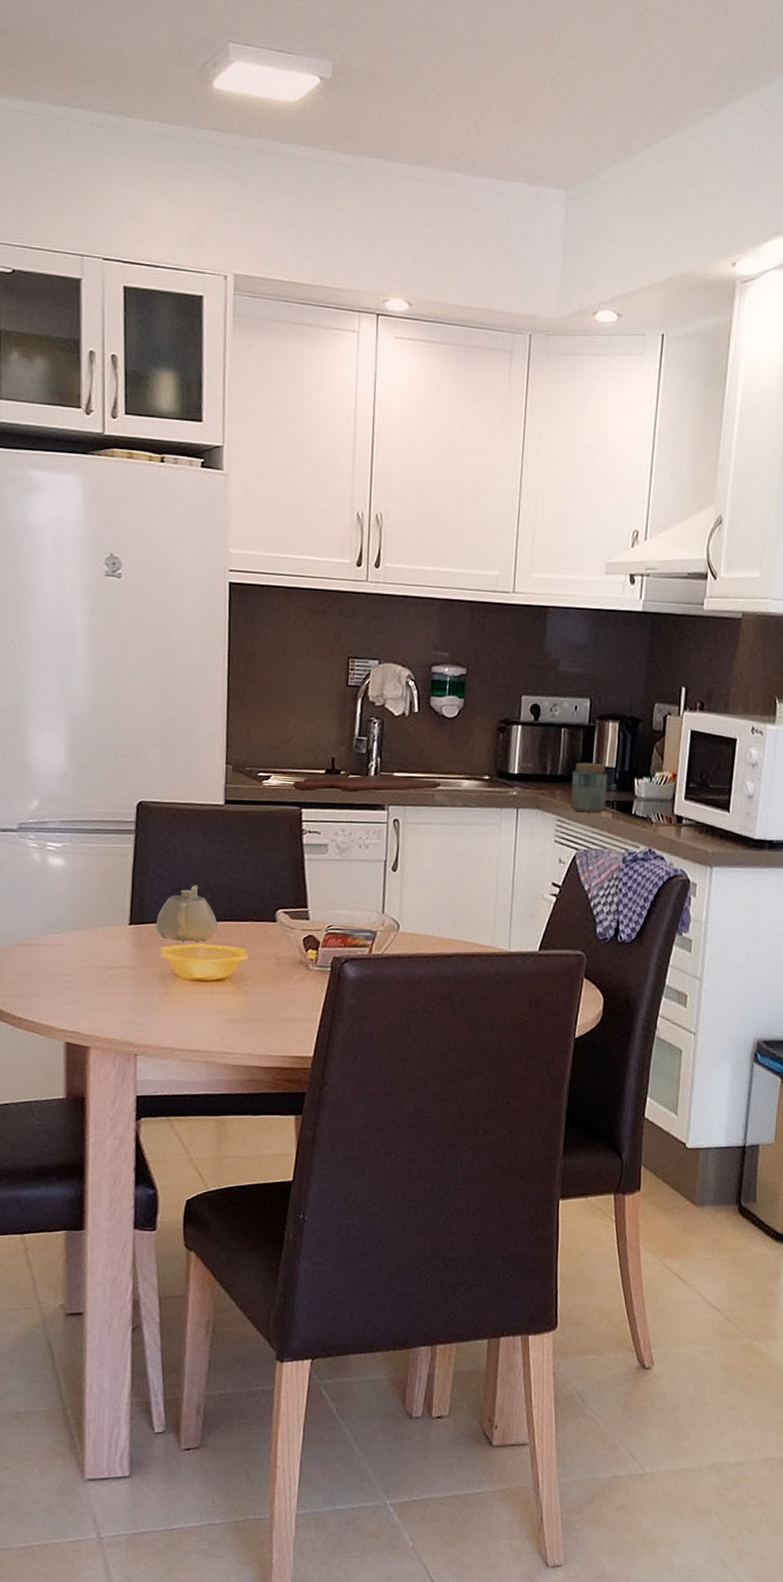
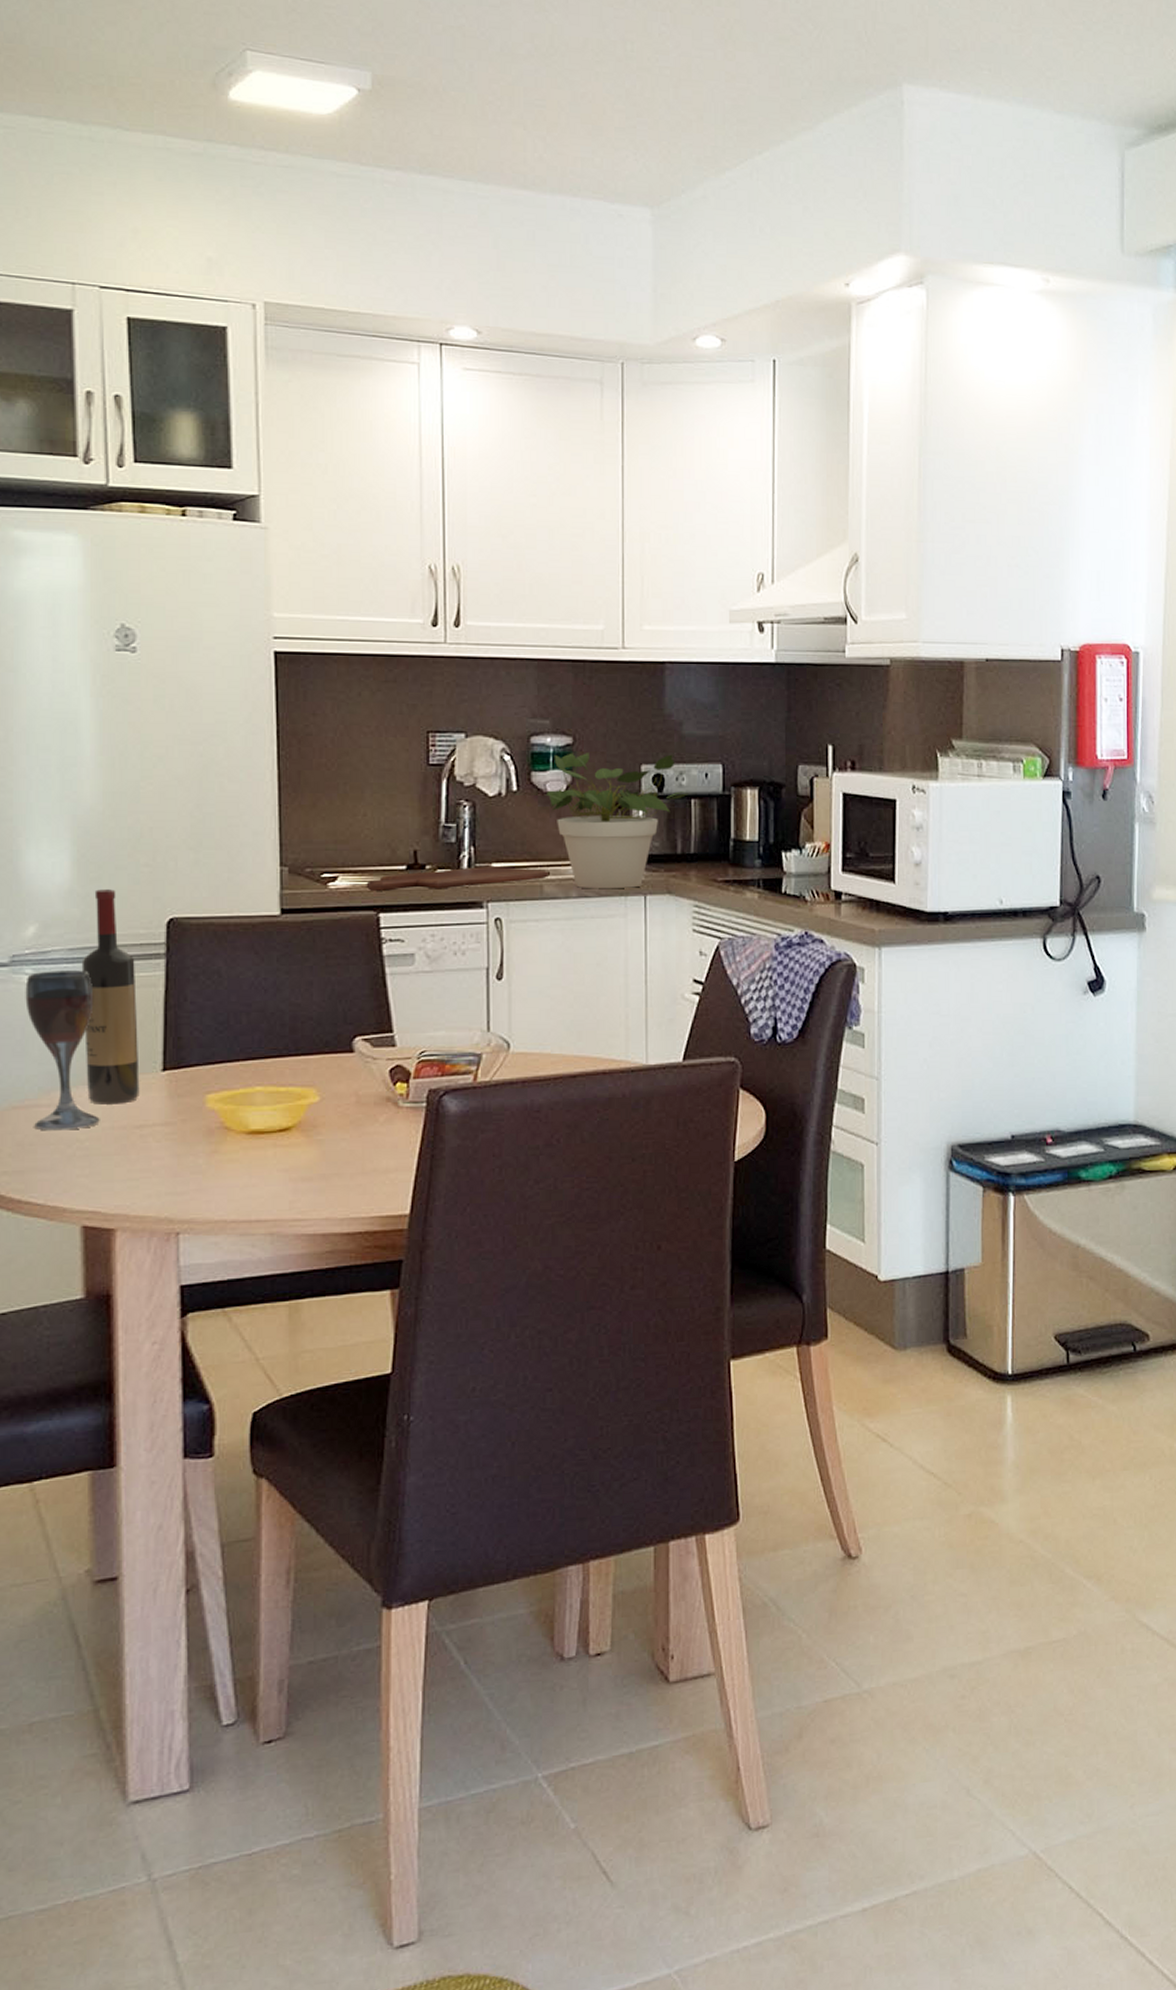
cup: none [28,837,81,966] -> present [25,970,100,1131]
wine bottle: none [71,774,112,949] -> present [81,889,140,1105]
teapot: present [156,884,218,942] -> none [198,1014,280,1086]
potted plant: none [440,682,560,802] -> present [544,753,689,889]
peanut butter: present [570,762,608,813] -> none [707,837,751,895]

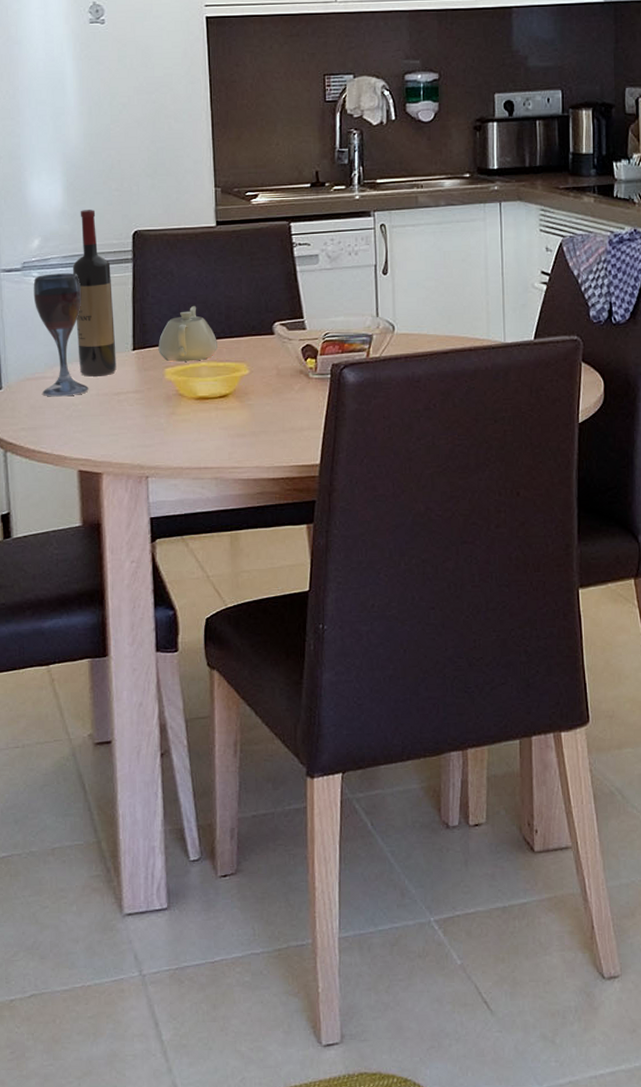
teapot: none [198,1014,280,1086] -> present [158,305,219,362]
cutting board: present [366,865,548,891] -> none [280,181,422,205]
potted plant: present [544,753,689,889] -> none [416,83,534,199]

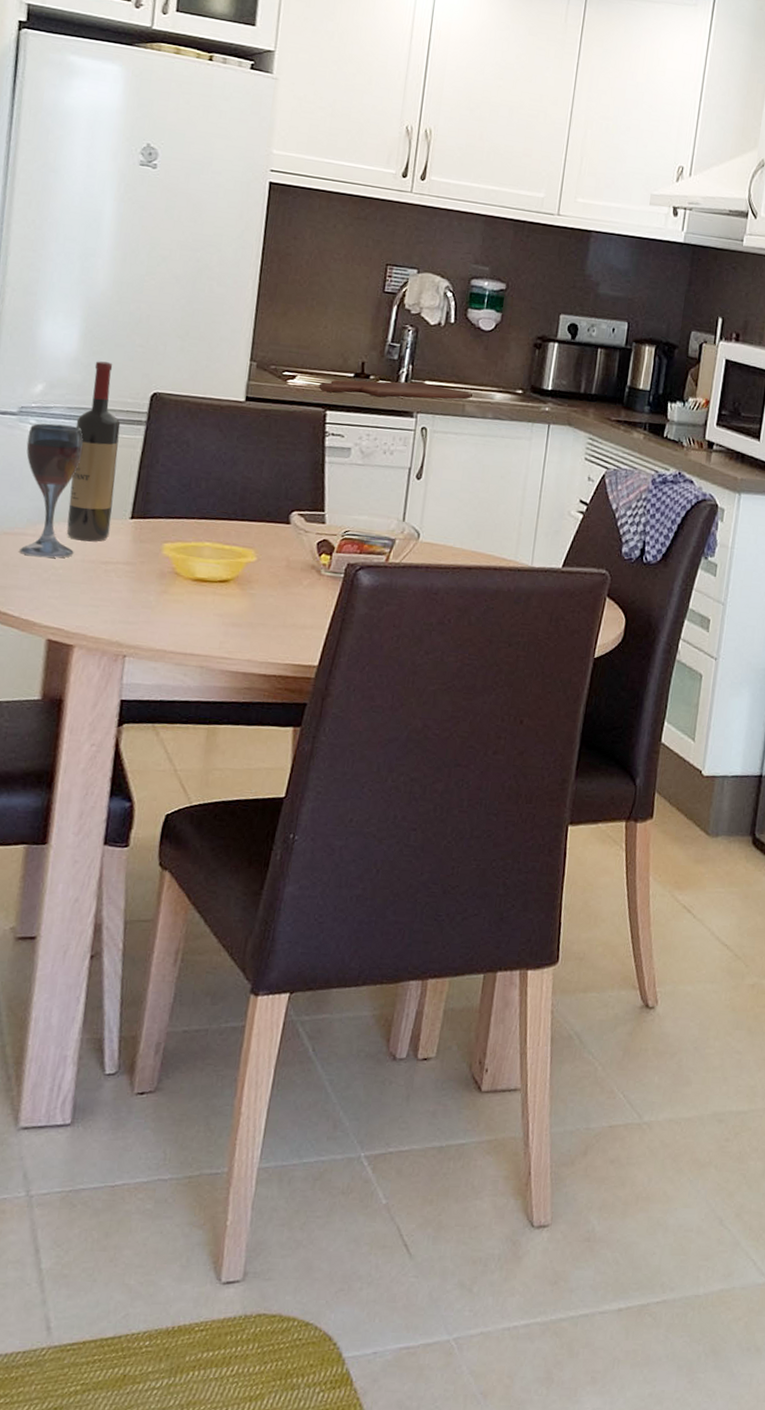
teapot: present [158,305,219,362] -> none [159,481,228,540]
cutting board: none [280,181,422,205] -> present [318,379,471,400]

